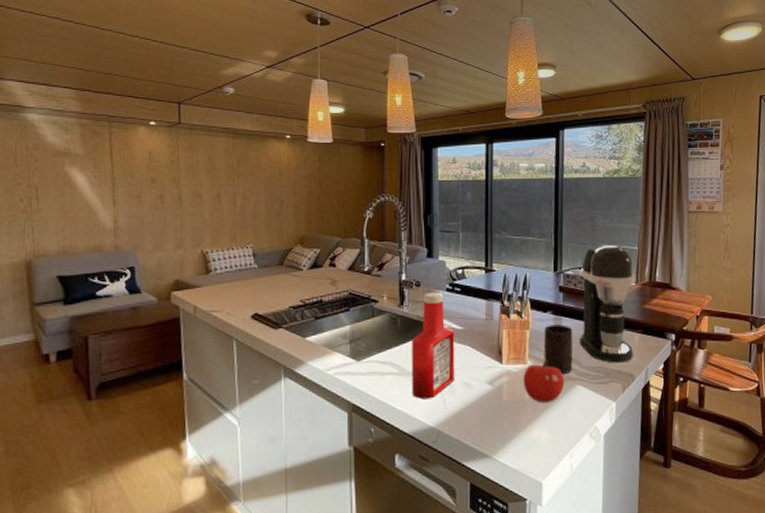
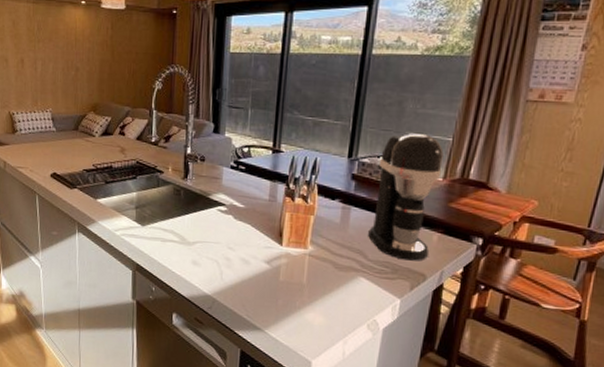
ketchup bottle: present [412,292,455,400] -> none [191,168,236,270]
fruit: present [523,361,565,403] -> none [302,248,347,290]
cup: present [543,324,573,375] -> none [326,213,362,265]

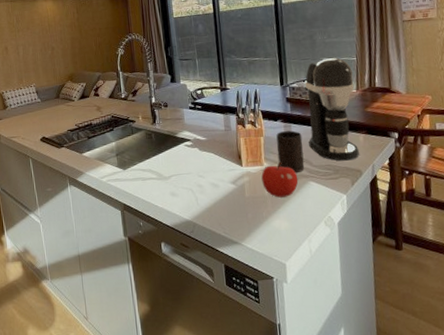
fruit: none [302,248,347,290] -> present [261,162,298,198]
cup: none [326,213,362,265] -> present [276,130,305,174]

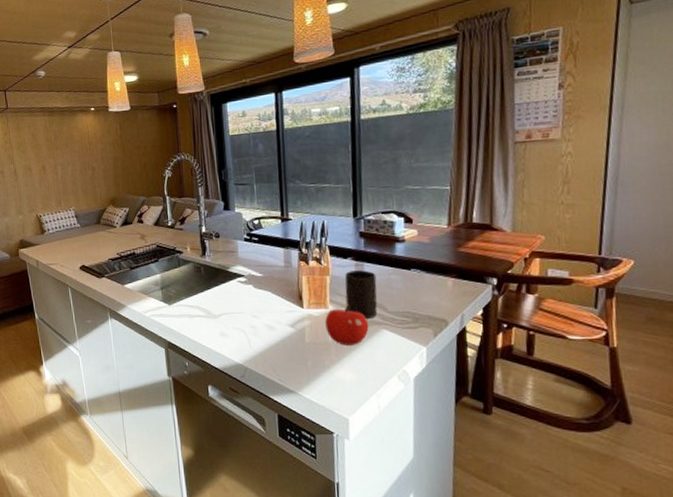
coffee maker: present [304,58,359,161] -> none [383,186,446,308]

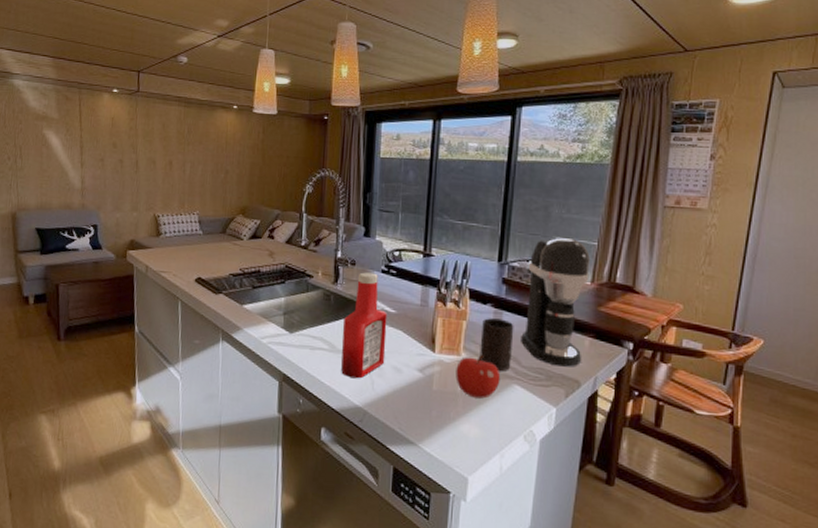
ketchup bottle: none [216,242,258,339] -> present [341,272,388,379]
coffee maker: none [383,186,446,308] -> present [521,238,590,367]

